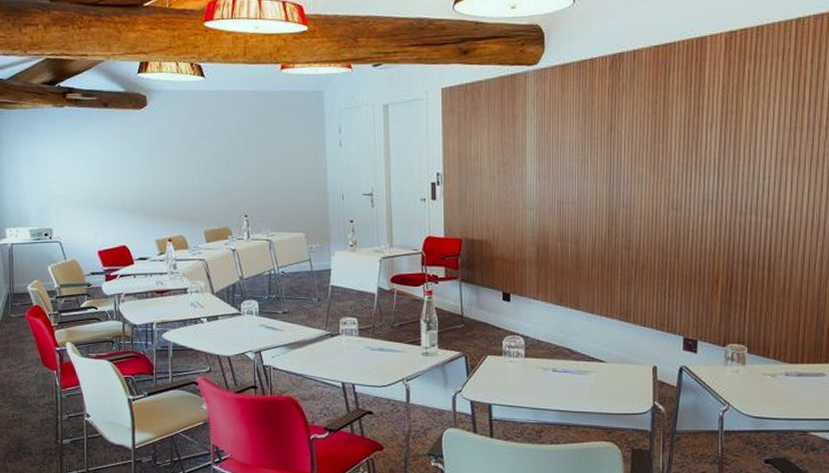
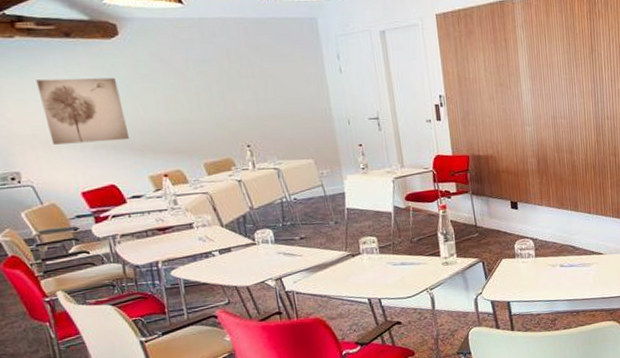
wall art: none [76,145,144,205] -> present [36,77,130,145]

